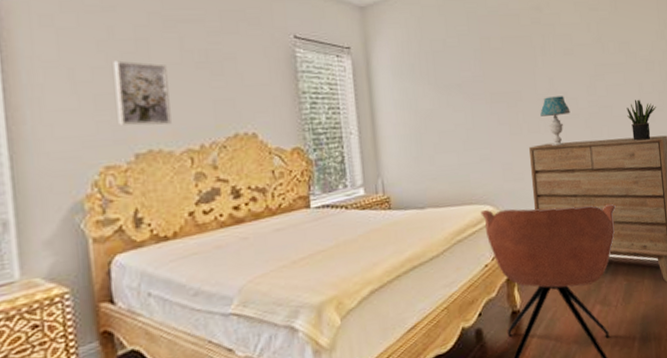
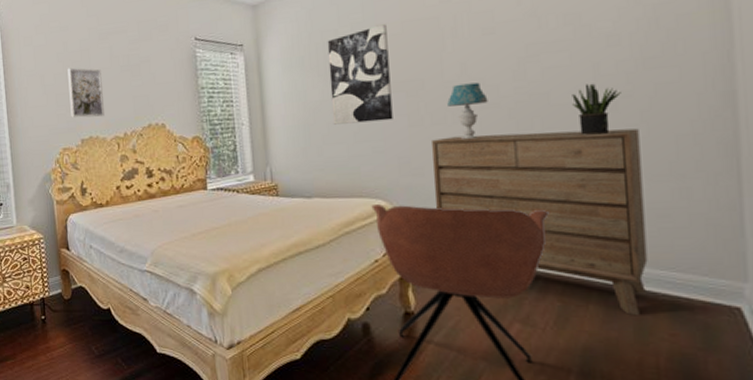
wall art: none [436,38,497,133] -> present [327,24,393,125]

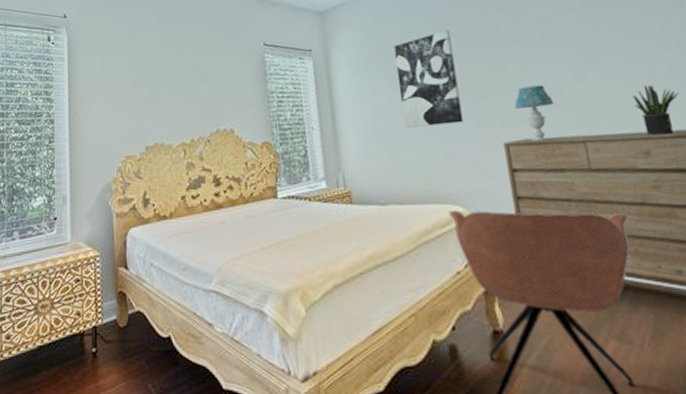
wall art: present [67,67,104,118] -> none [134,73,171,124]

